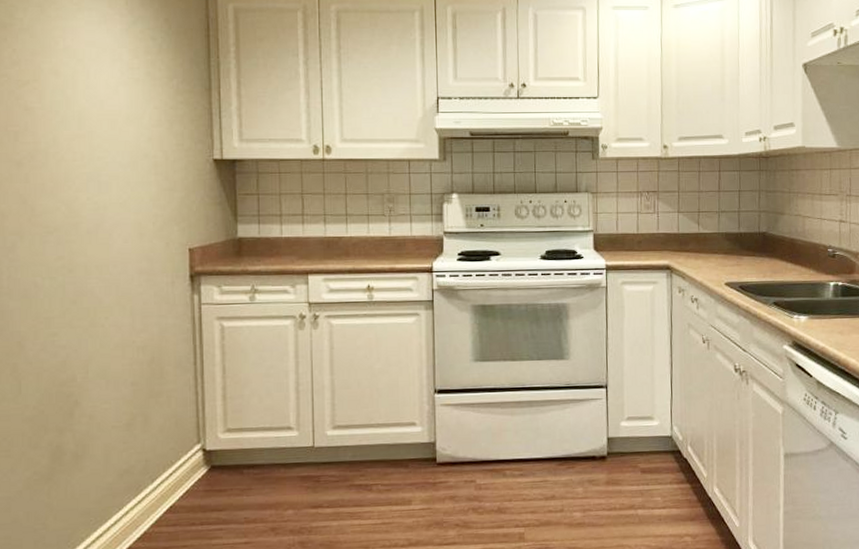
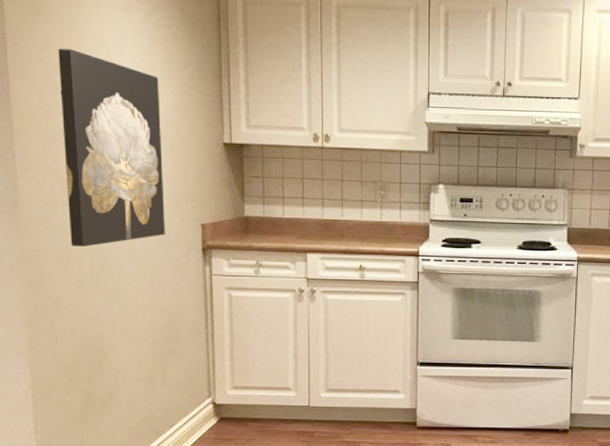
wall art: none [28,65,148,280] -> present [58,49,165,247]

